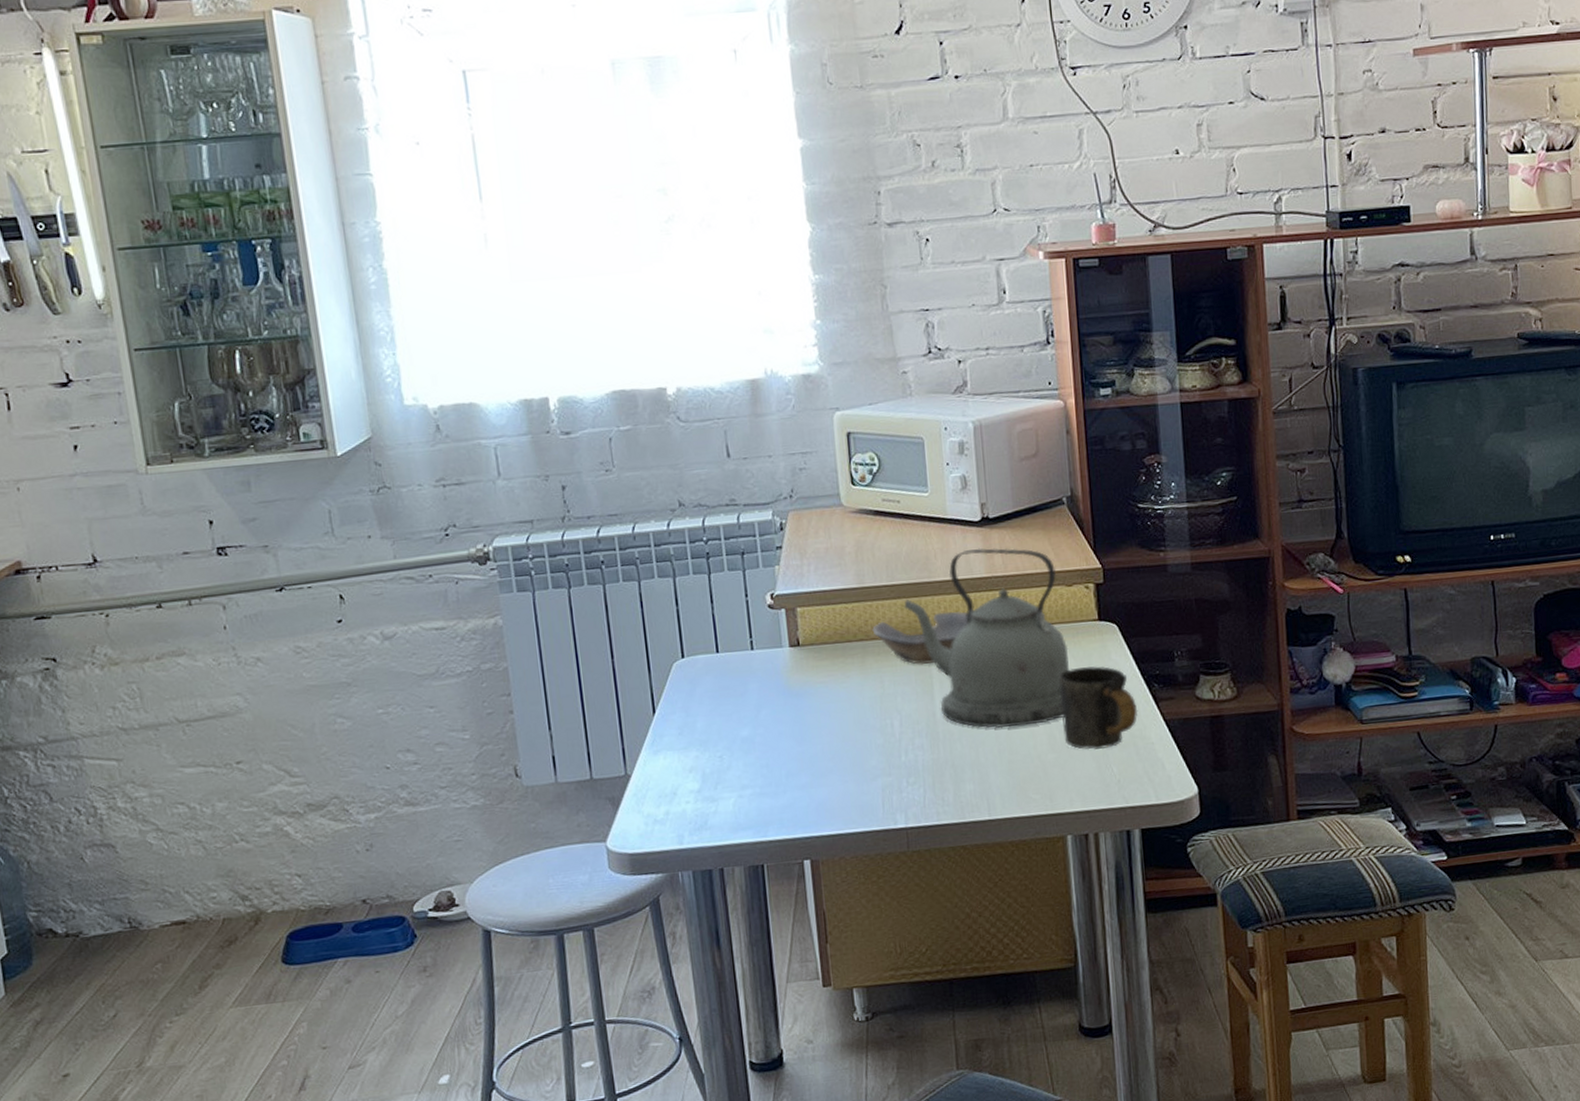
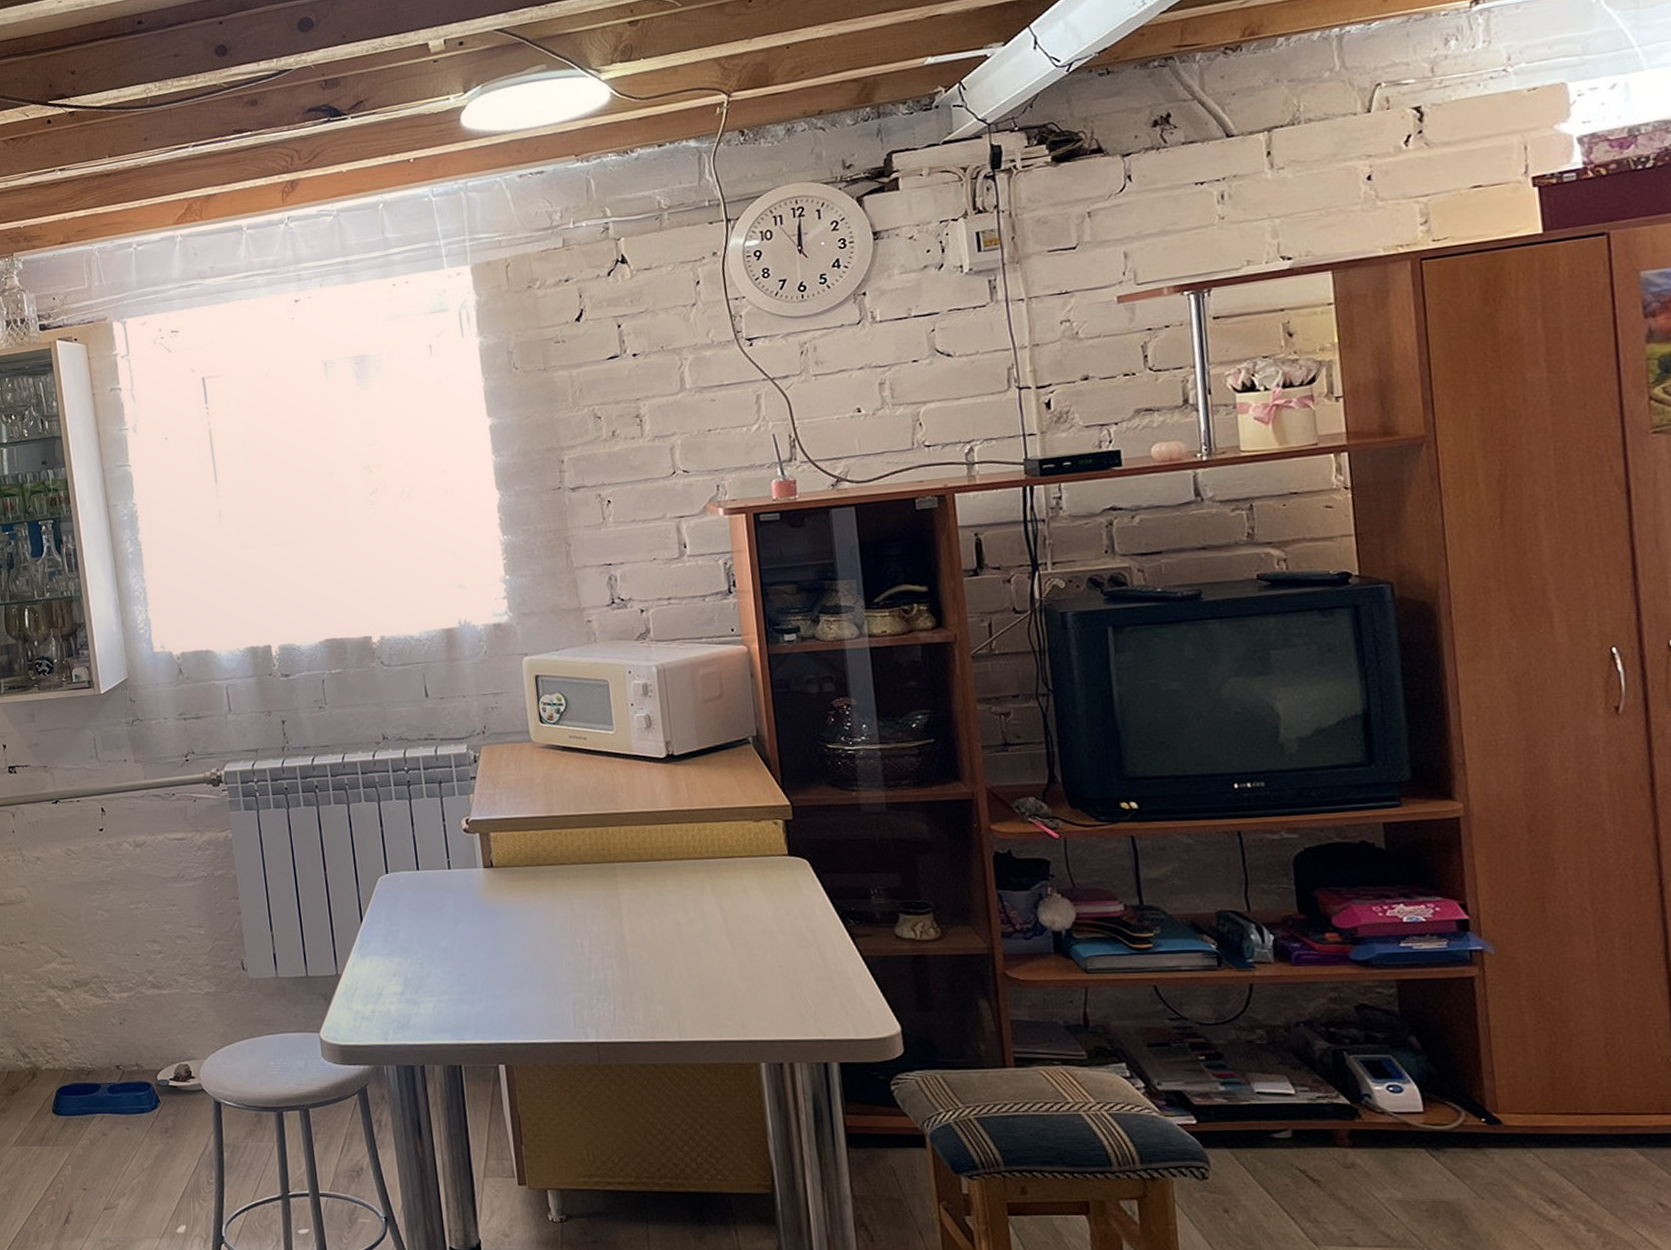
bowl: present [872,611,973,665] -> none [561,841,660,890]
kettle: present [904,547,1069,729] -> none [591,783,759,954]
mug: present [1058,666,1138,750] -> none [748,900,833,982]

